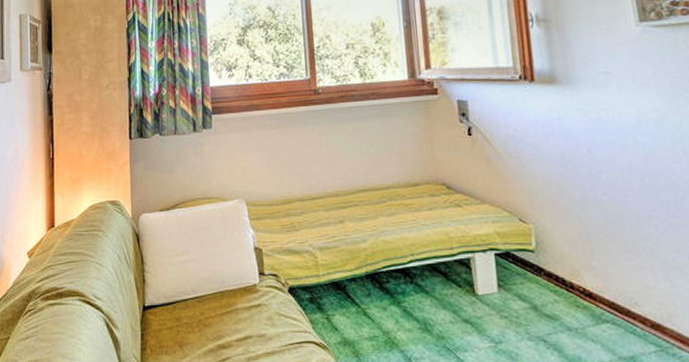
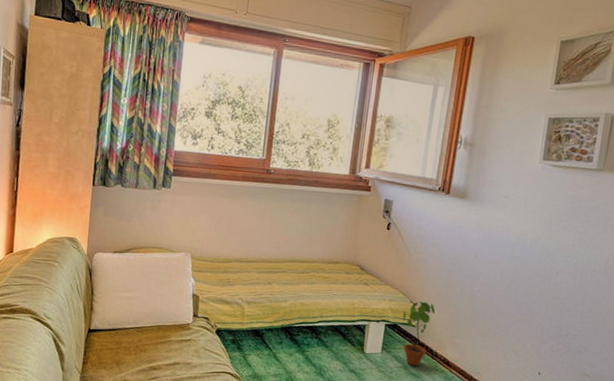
potted plant: none [514,218,559,305] -> present [403,301,436,366]

